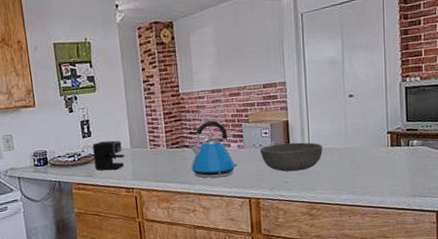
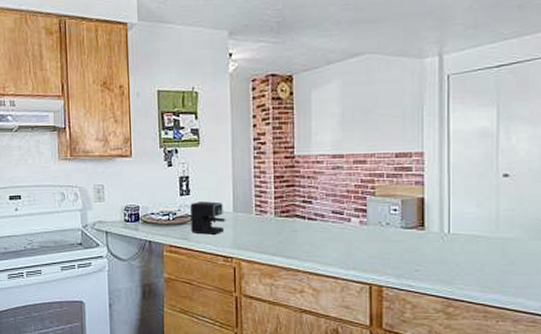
kettle: present [189,120,238,178] -> none [301,189,358,256]
bowl: present [259,142,323,172] -> none [386,224,466,259]

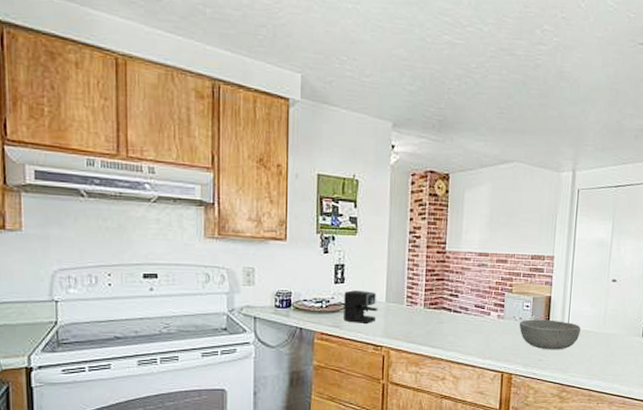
bowl: none [386,224,466,259] -> present [519,319,581,350]

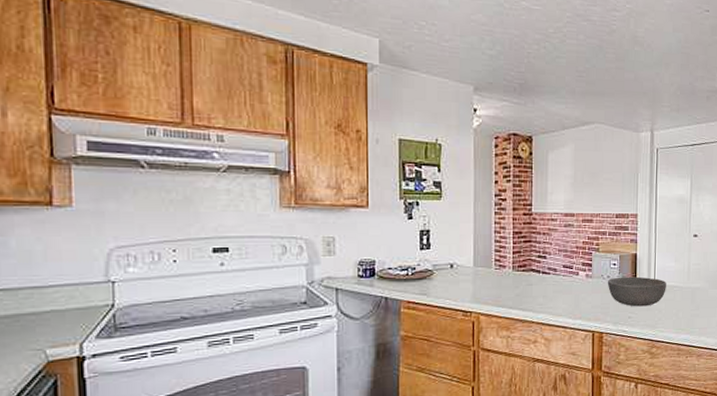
coffee maker: present [344,290,378,323] -> none [431,256,466,290]

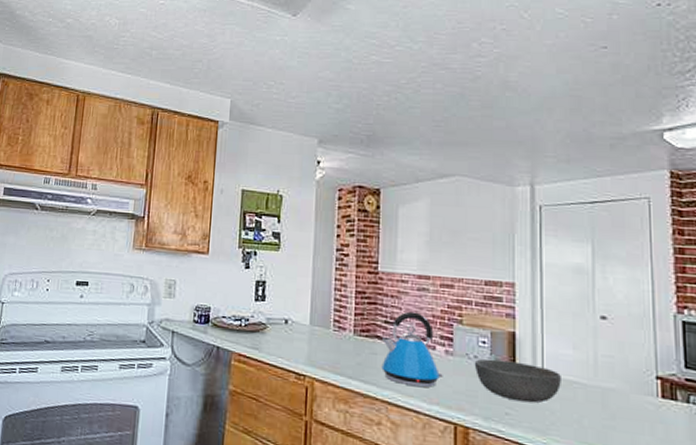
kettle: none [536,245,584,308] -> present [381,311,443,388]

